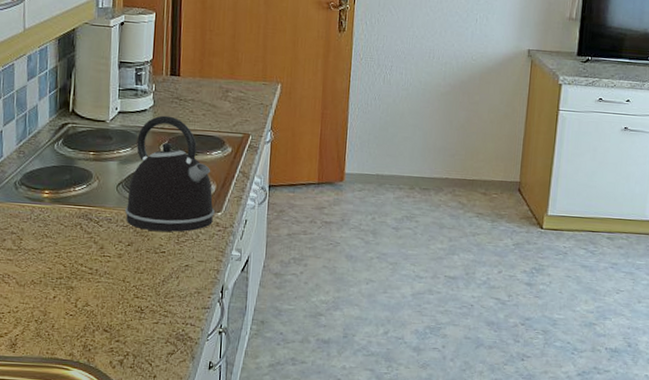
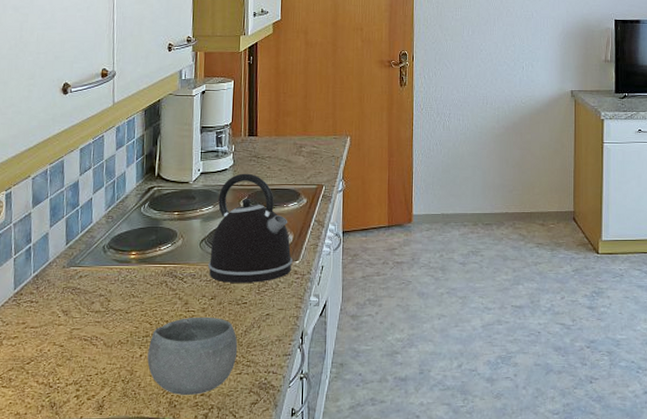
bowl: none [61,262,155,341] -> present [147,316,238,395]

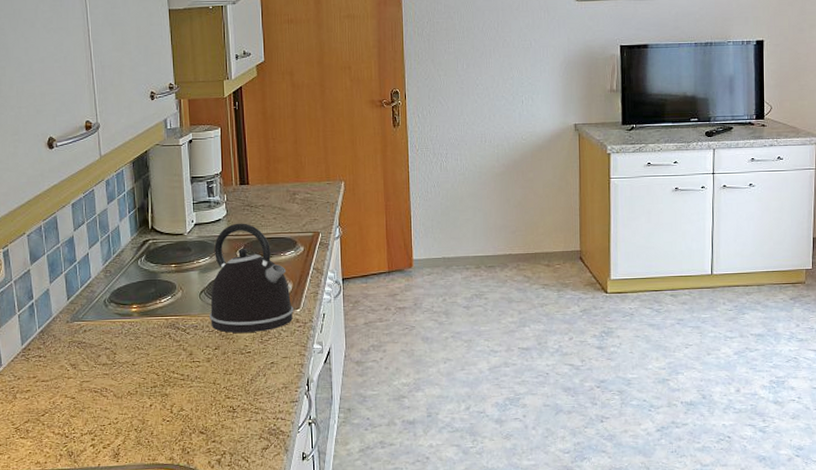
bowl: present [147,316,238,395] -> none [157,366,245,442]

